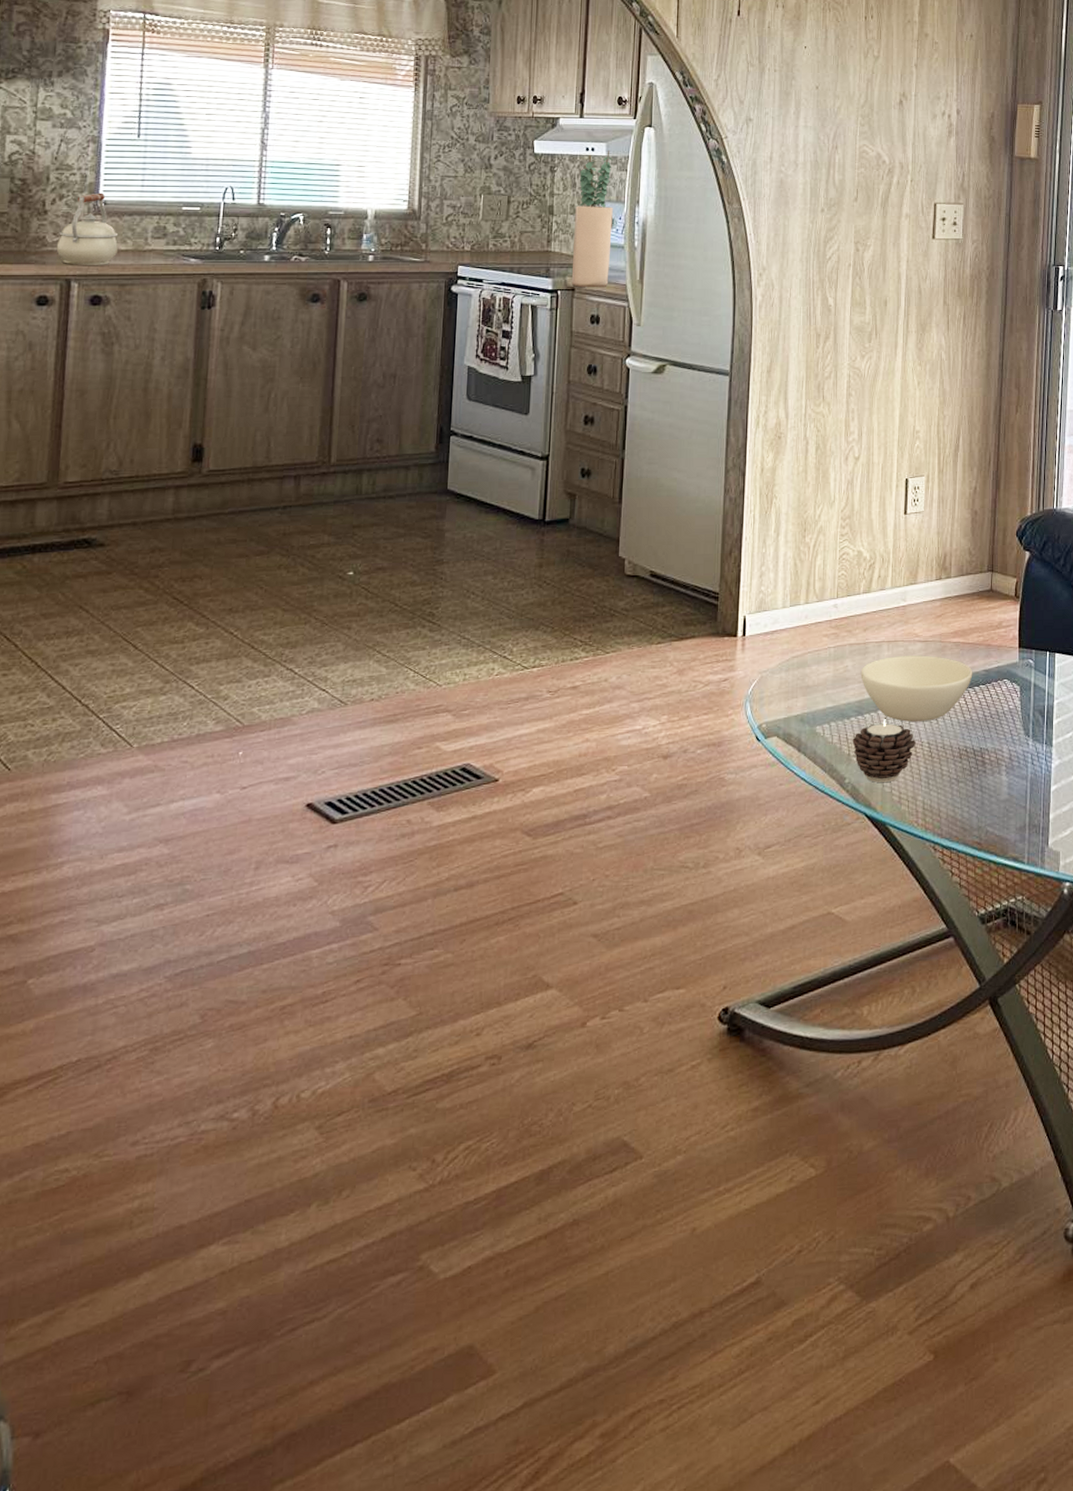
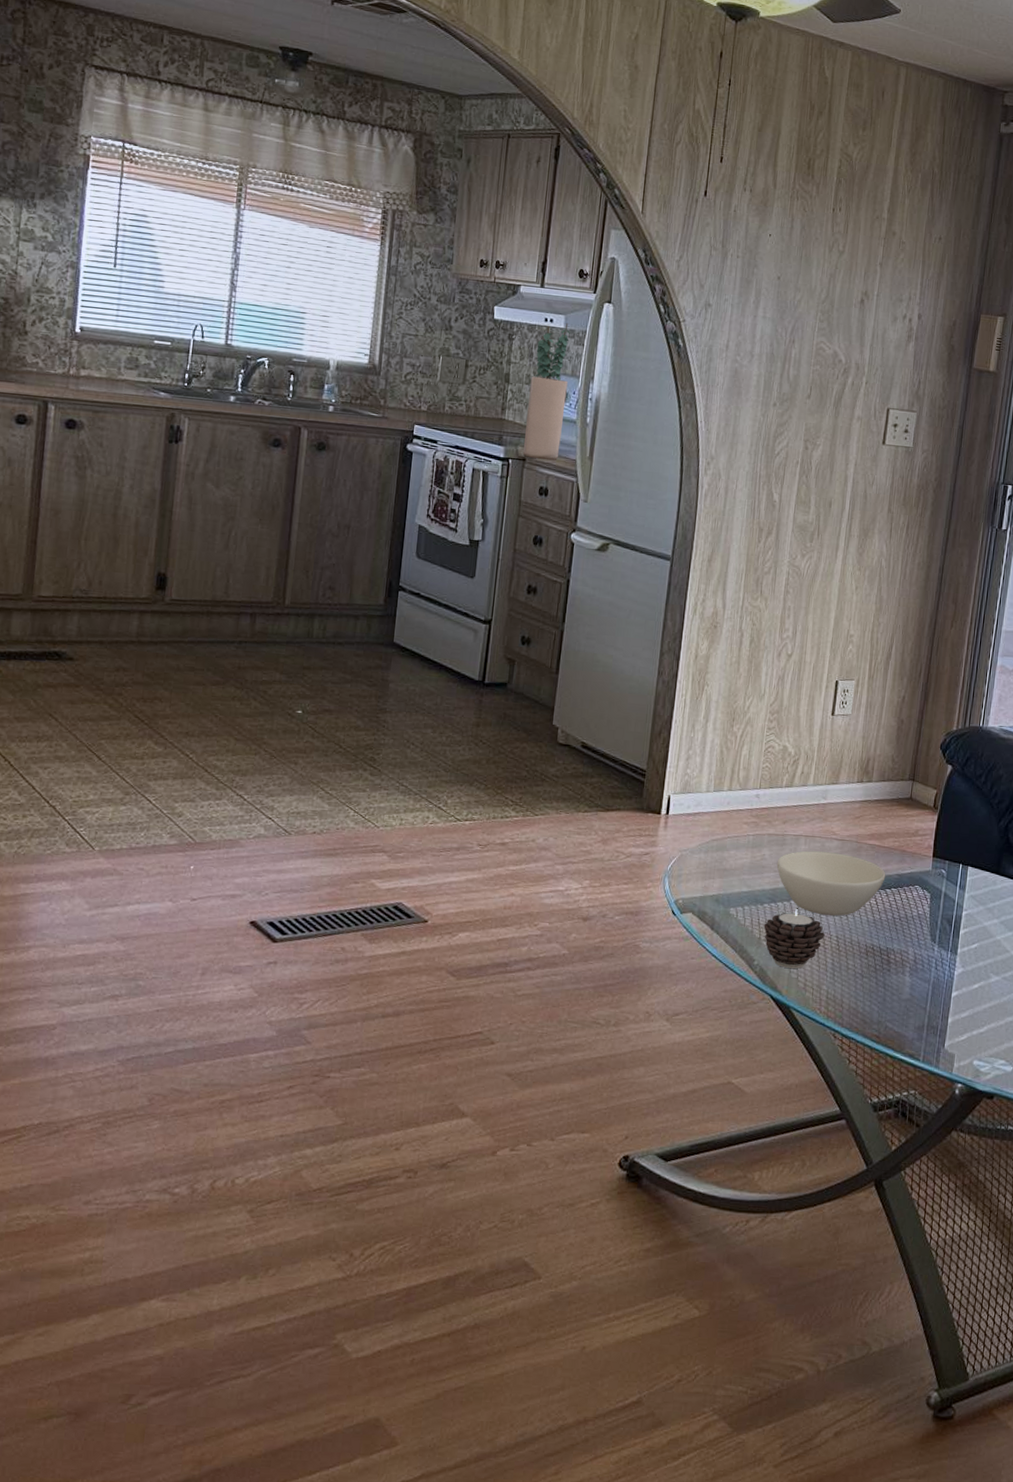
kettle: present [56,193,119,266] -> none [35,318,94,392]

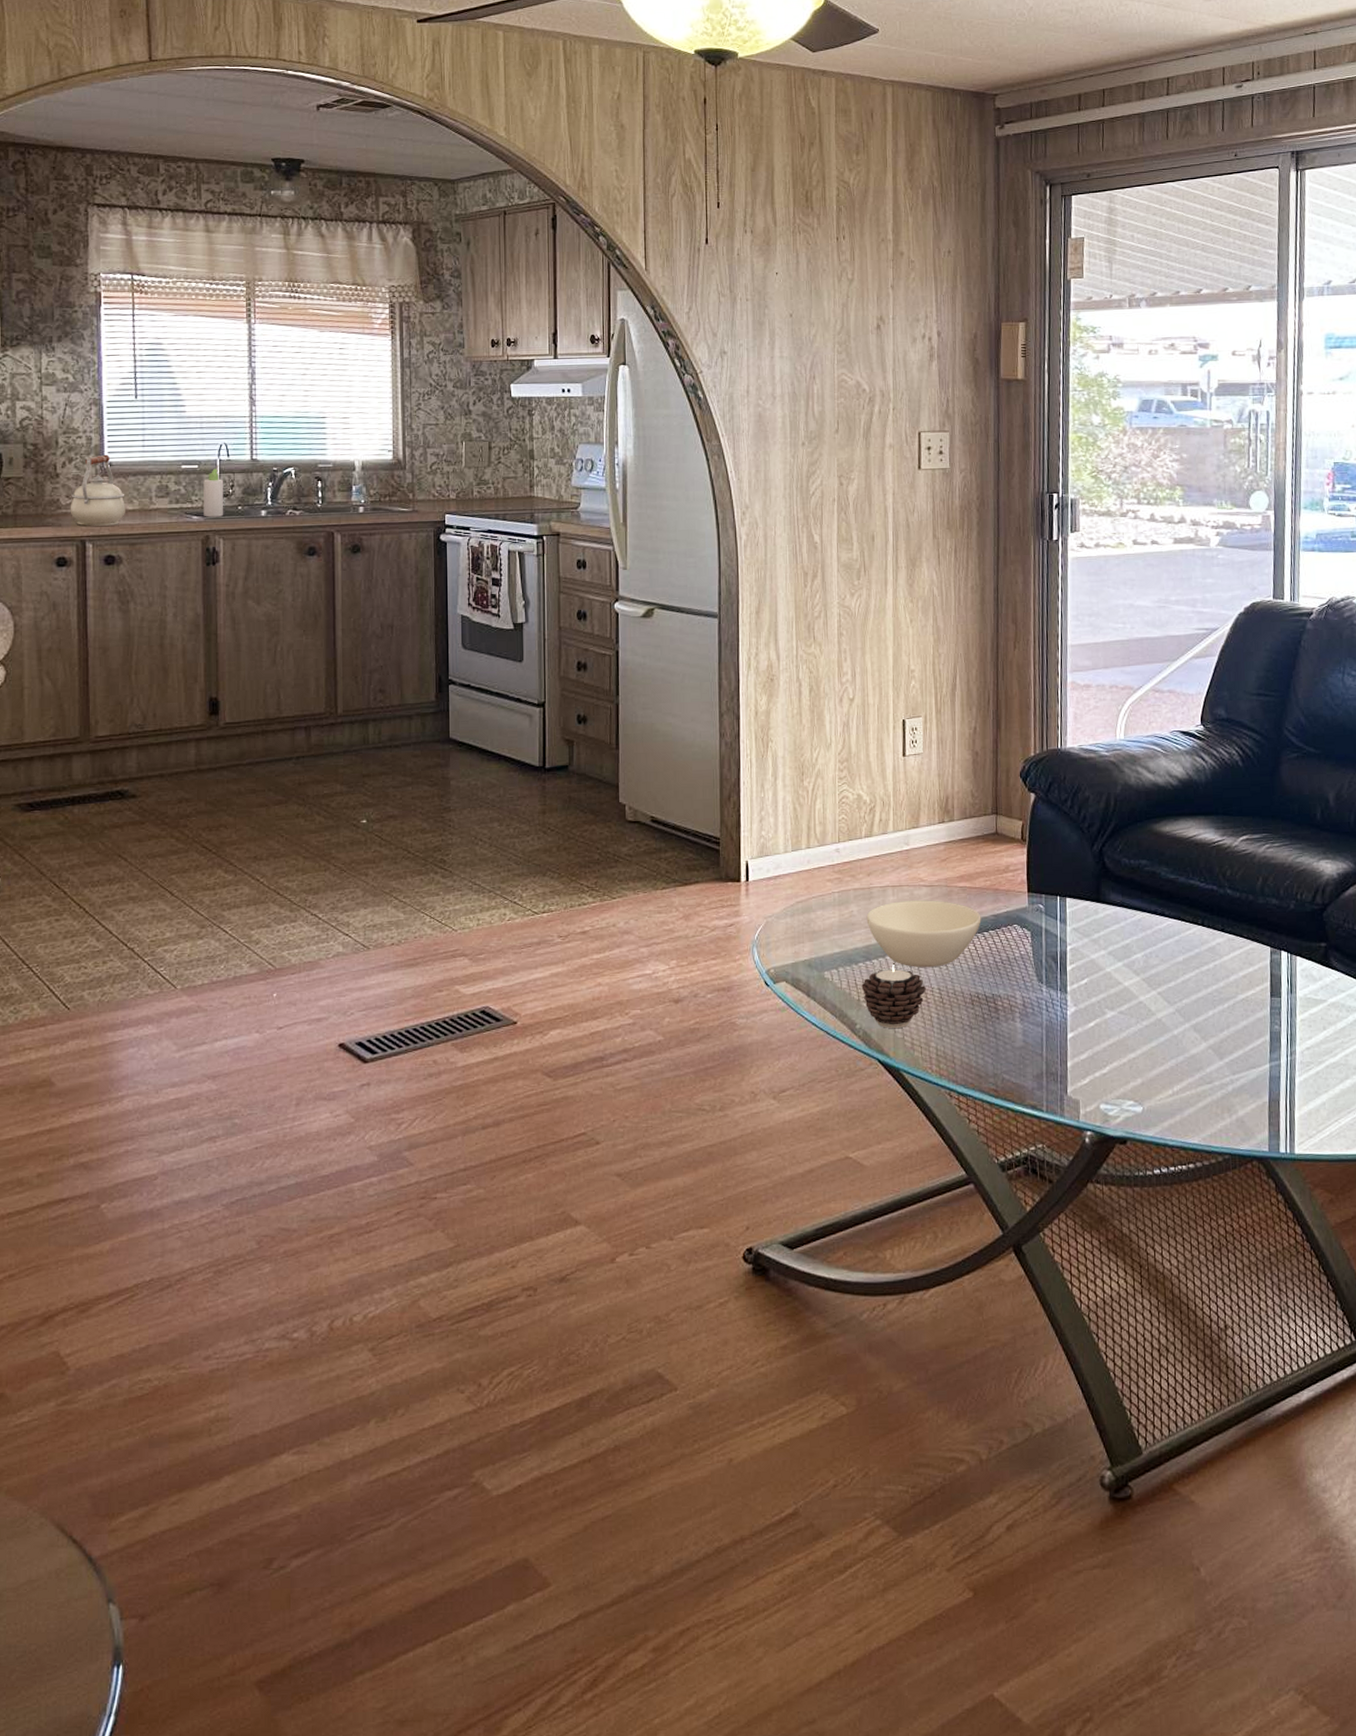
kettle: none [35,318,94,392] -> present [70,454,126,528]
bottle: none [171,344,196,397] -> present [204,464,224,517]
vase: present [522,322,570,461] -> none [555,390,593,533]

